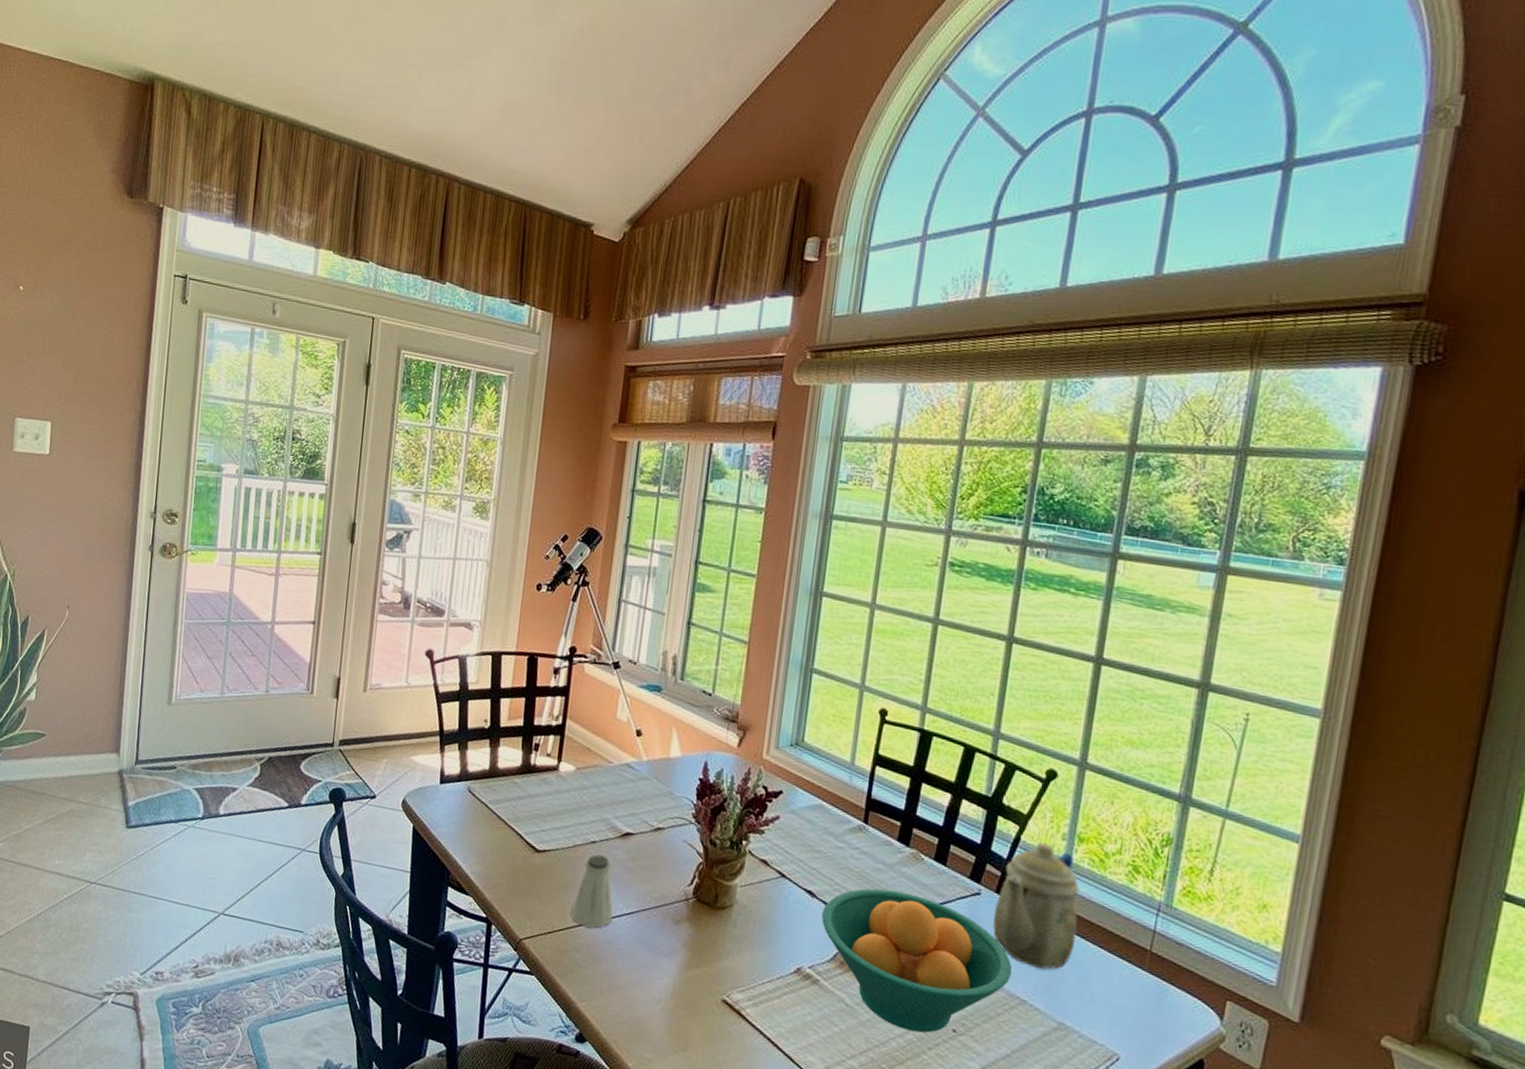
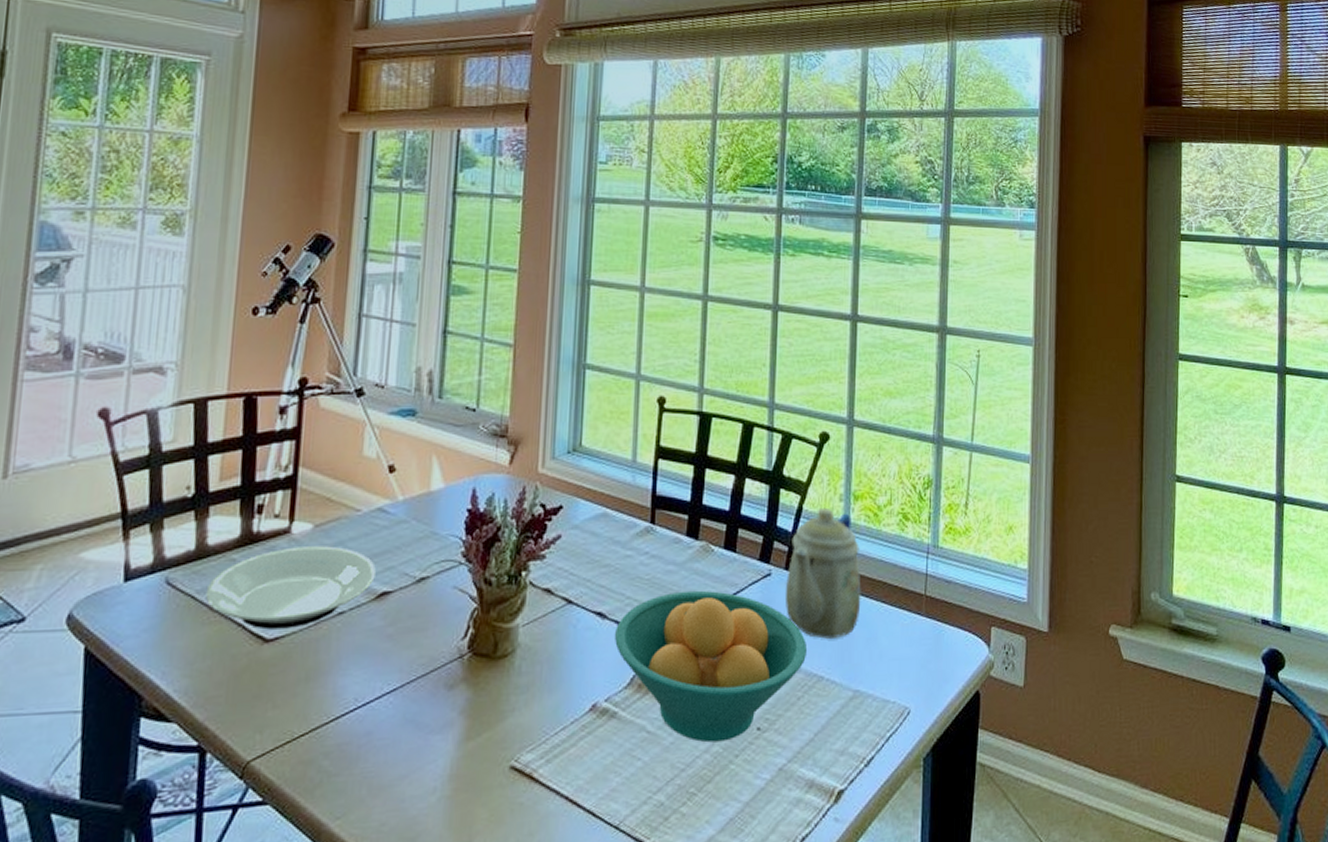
plate: none [495,781,622,846] -> present [205,546,376,630]
saltshaker: present [571,854,613,928] -> none [315,627,371,723]

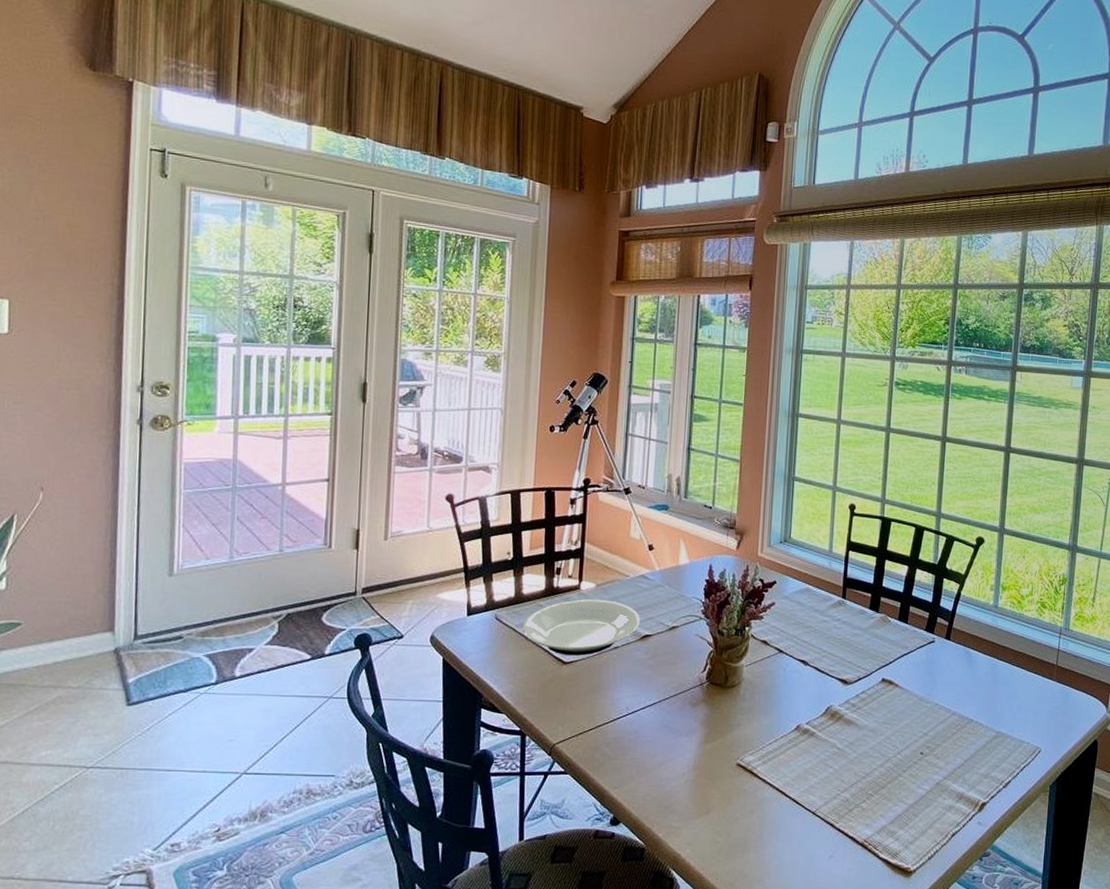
fruit bowl: present [615,590,806,743] -> none [814,649,961,760]
teapot: present [784,507,861,639] -> none [944,594,1006,692]

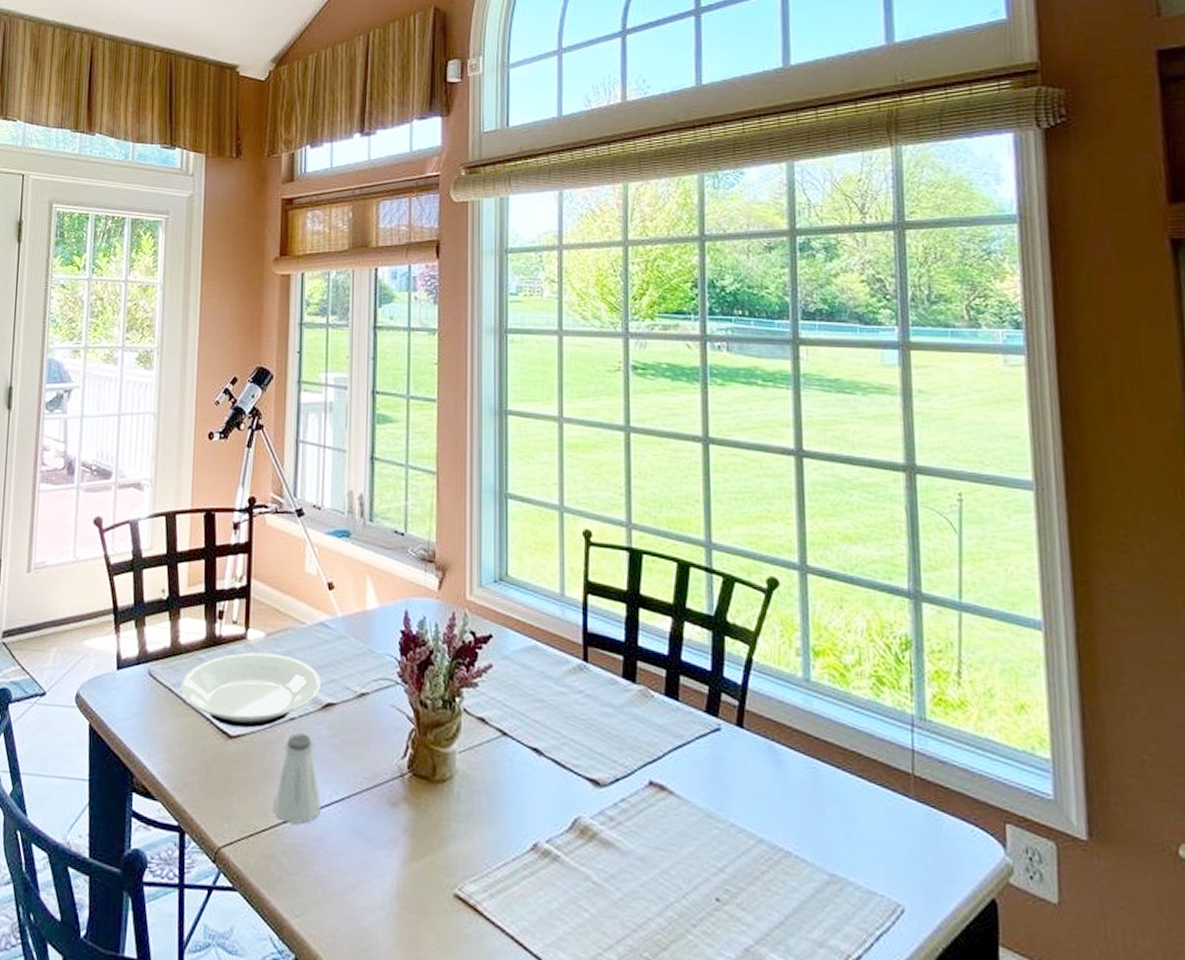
saltshaker: none [599,658,638,724] -> present [274,733,321,824]

